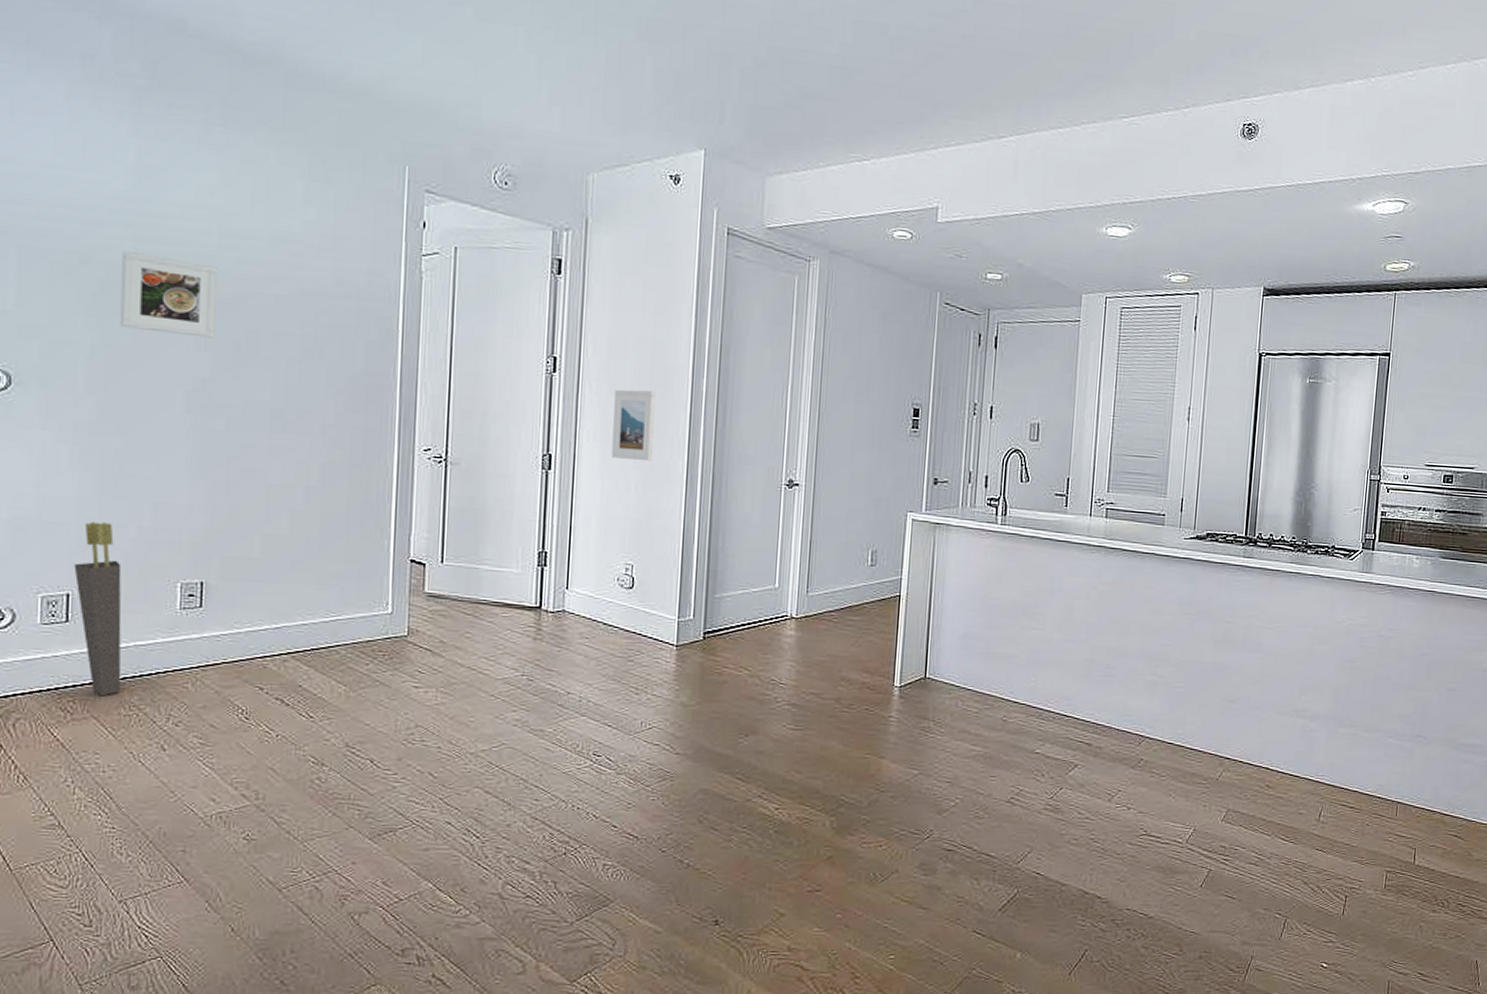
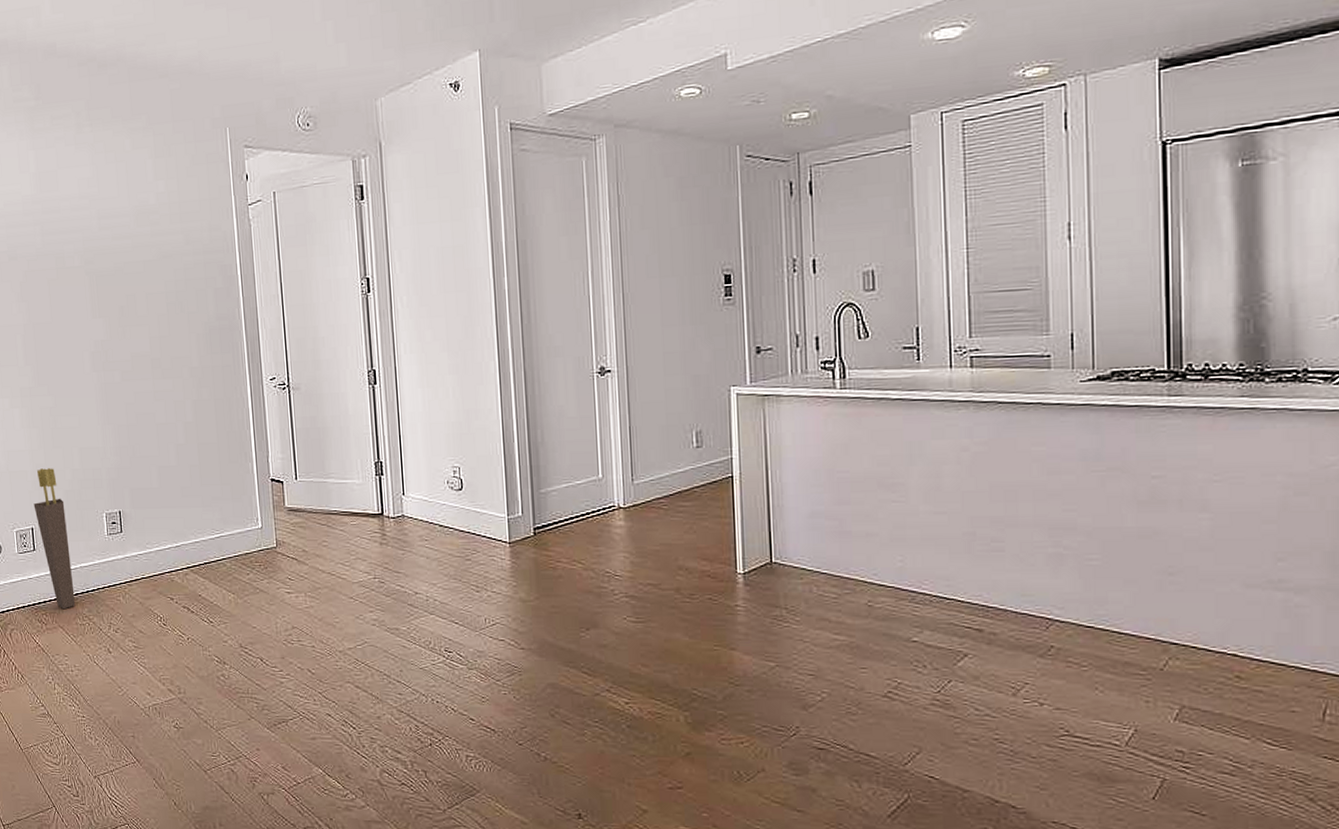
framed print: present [120,251,217,338] -> none [35,244,105,308]
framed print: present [611,389,656,462] -> none [424,295,465,366]

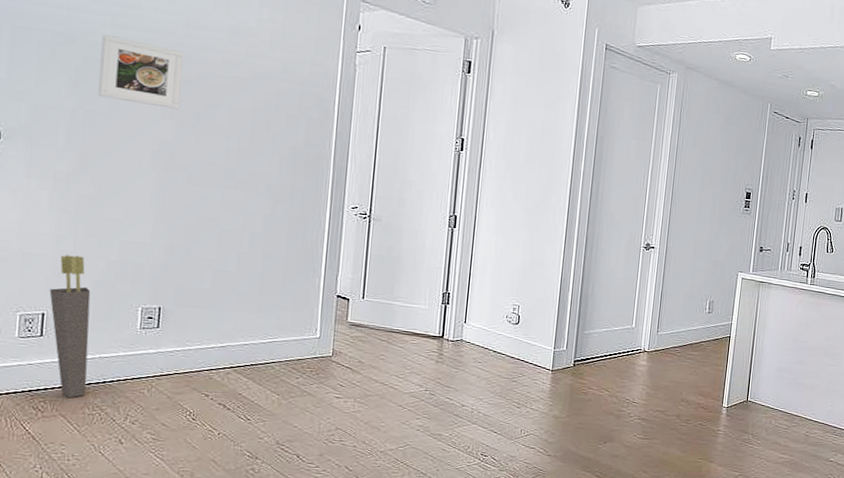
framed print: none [35,244,105,308] -> present [97,35,184,110]

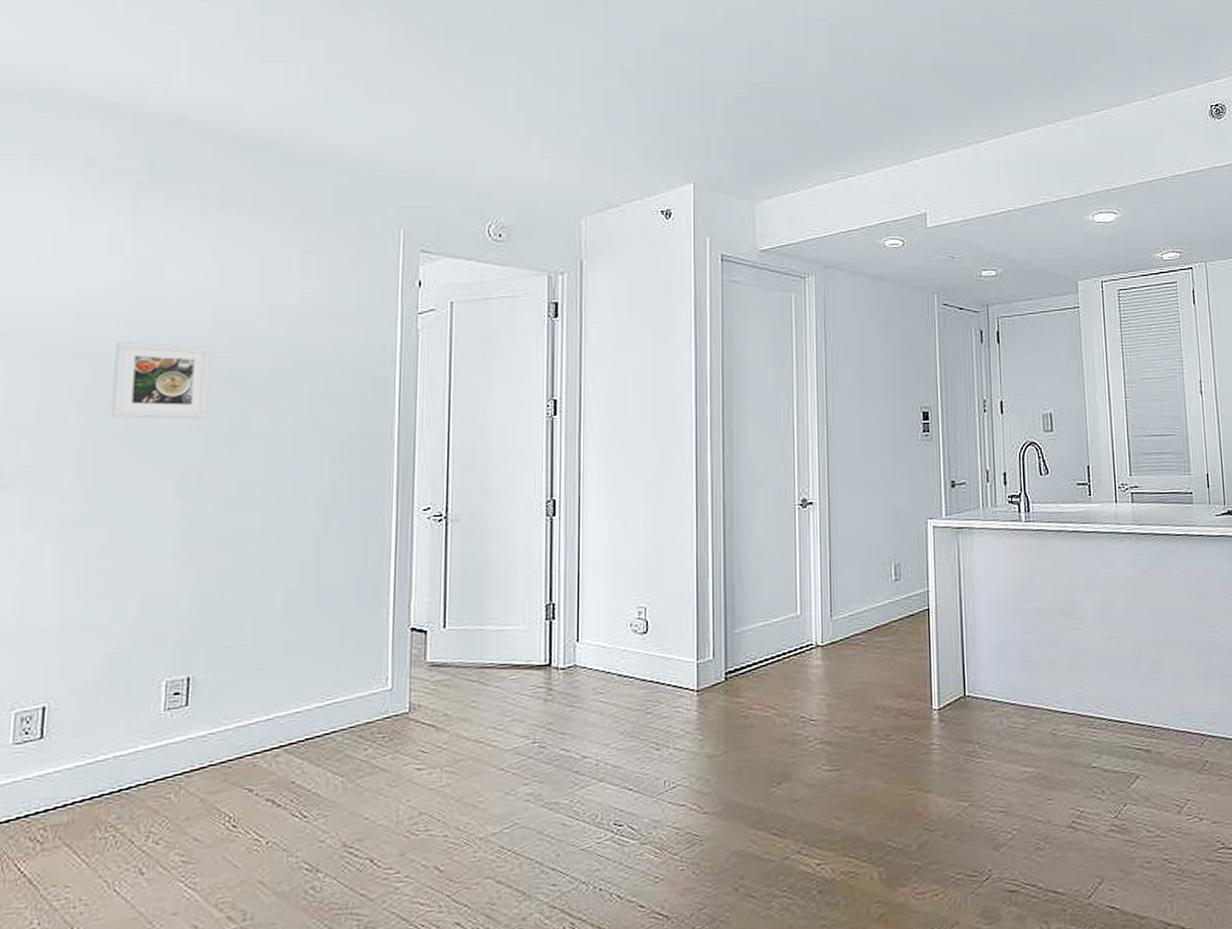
umbrella stand: present [49,255,91,398] -> none [51,624,103,819]

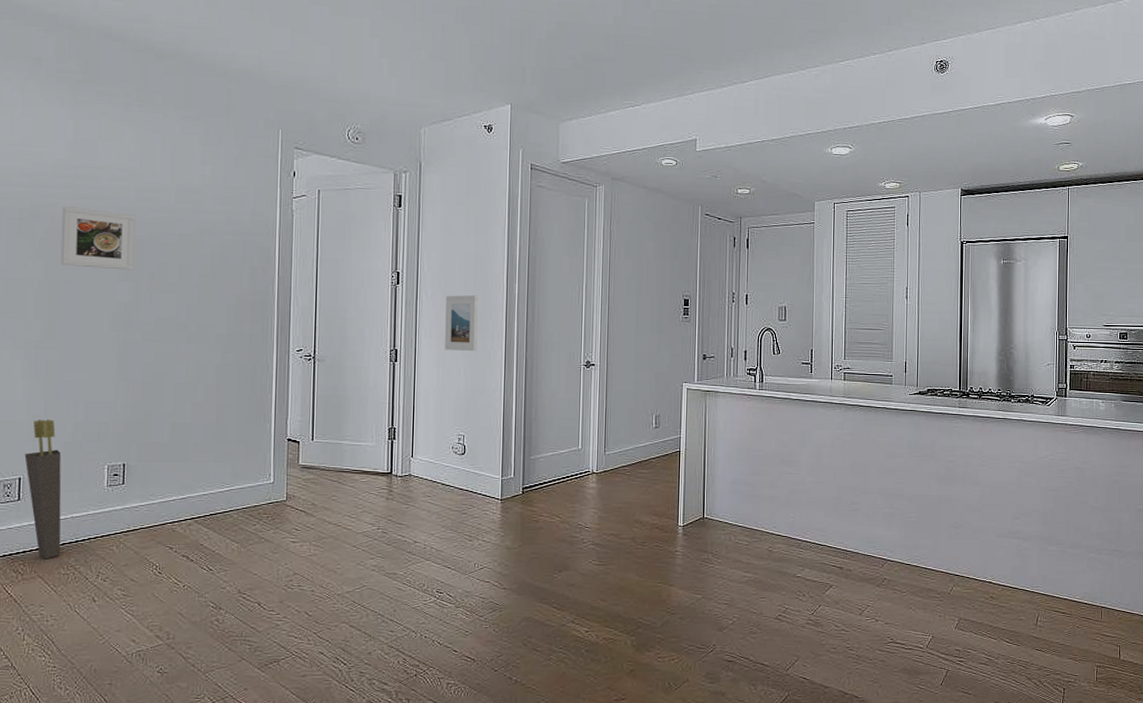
umbrella stand: none [51,624,103,819] -> present [24,420,62,560]
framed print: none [618,422,659,497] -> present [445,294,478,352]

